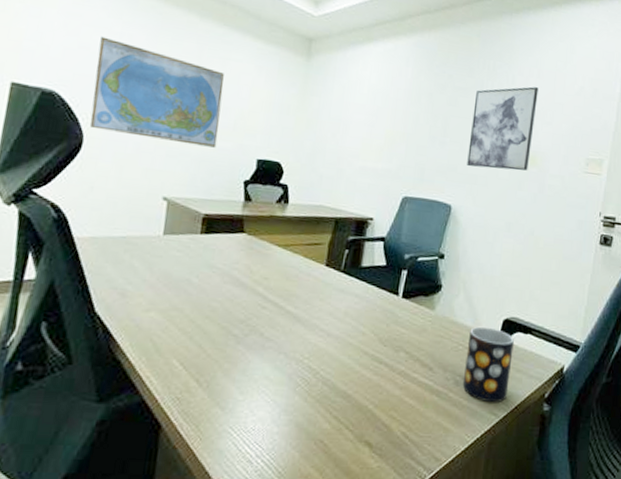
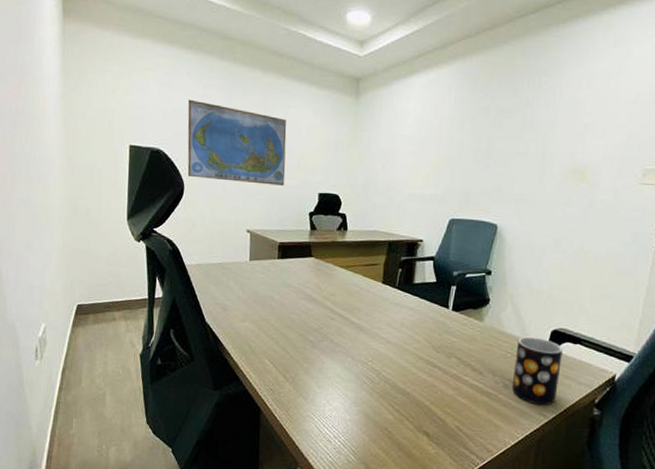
wall art: present [467,86,538,171] -> none [512,99,589,187]

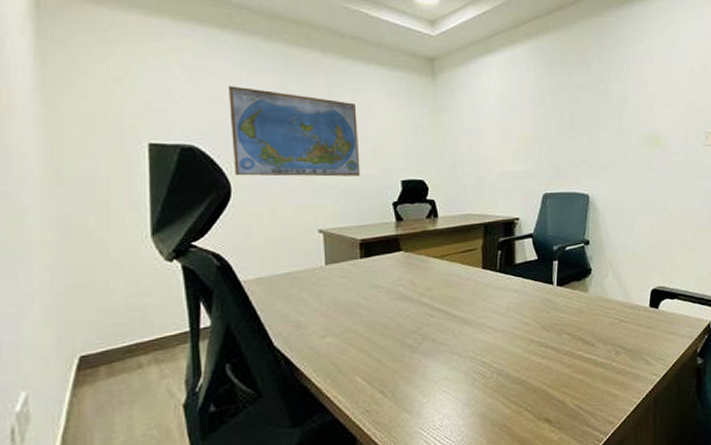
mug: present [511,336,563,406] -> none [622,299,664,366]

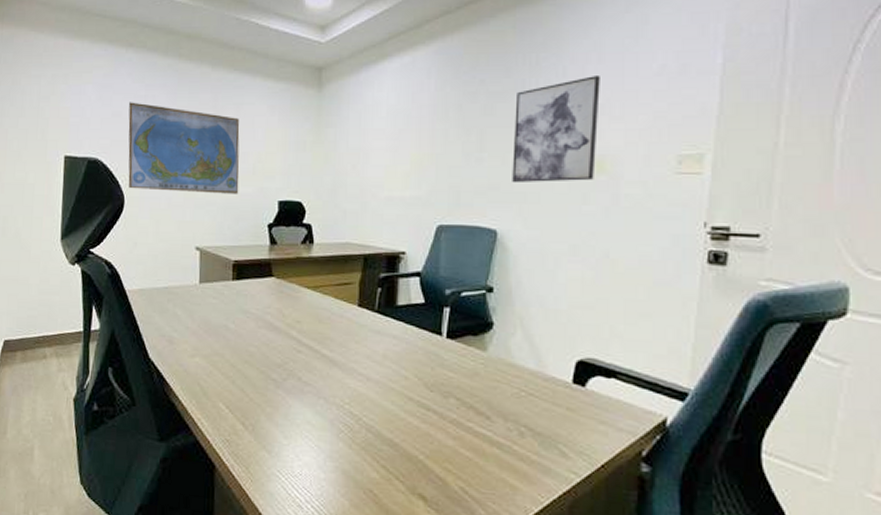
wall art: none [595,73,654,157] -> present [512,76,600,183]

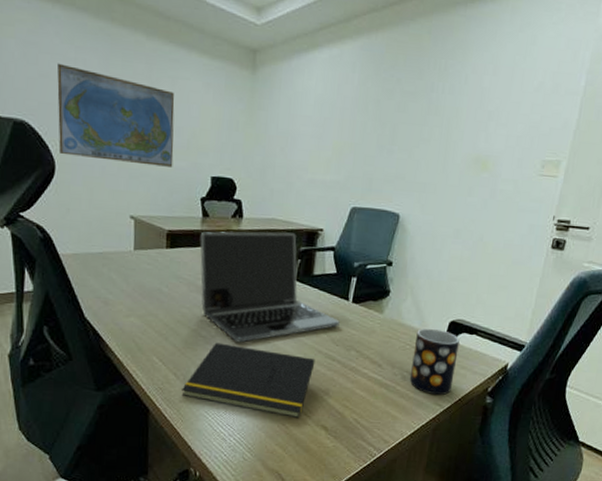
notepad: none [250,386,406,484] -> present [181,342,315,419]
laptop: none [268,257,433,387] -> present [200,231,340,343]
wall art: present [512,76,600,183] -> none [415,85,494,177]
mug: none [529,369,593,460] -> present [409,328,460,396]

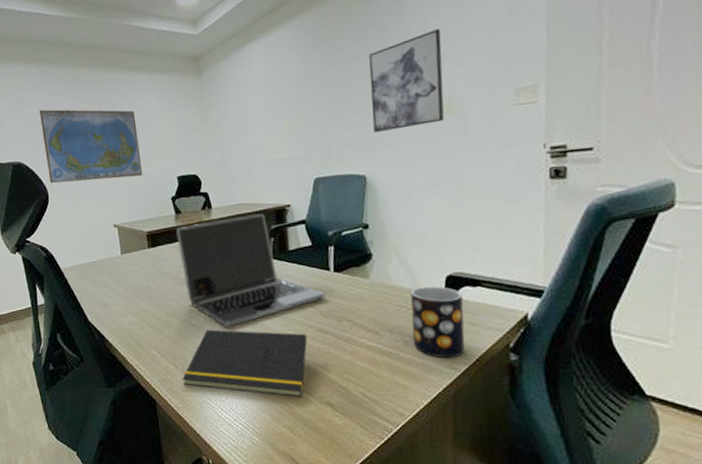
wall art: none [415,85,494,177] -> present [369,29,444,133]

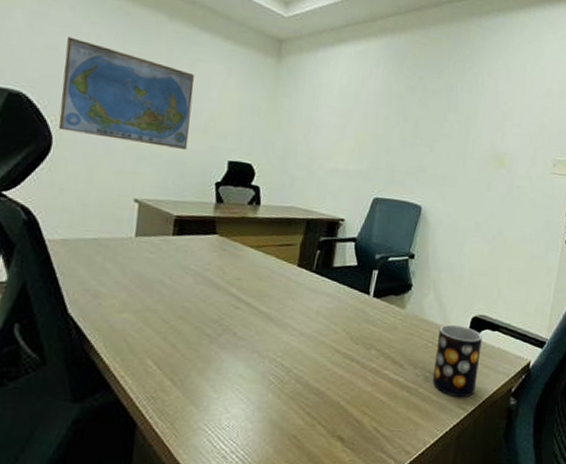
laptop: present [176,214,325,327] -> none [208,218,360,342]
notepad: present [182,329,308,398] -> none [177,342,333,429]
wall art: present [369,29,444,133] -> none [437,88,507,172]

